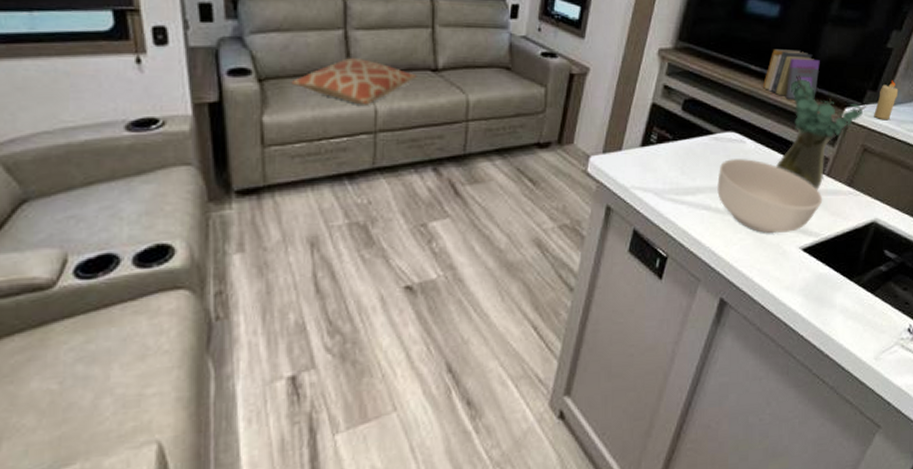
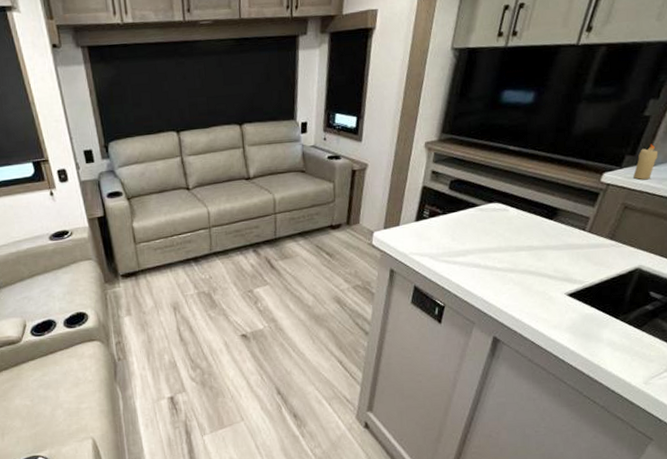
pillow: present [291,57,417,105] -> none [149,175,236,210]
bowl: present [717,159,823,233] -> none [485,224,586,283]
books: present [763,49,820,99] -> none [522,128,576,171]
vase: present [775,74,866,190] -> none [537,149,625,245]

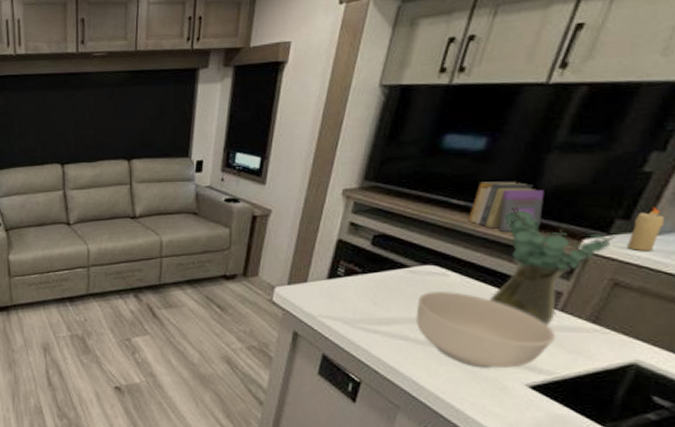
bowl: none [485,224,586,283] -> present [416,292,556,368]
books: none [522,128,576,171] -> present [469,181,544,232]
vase: none [537,149,625,245] -> present [488,206,615,326]

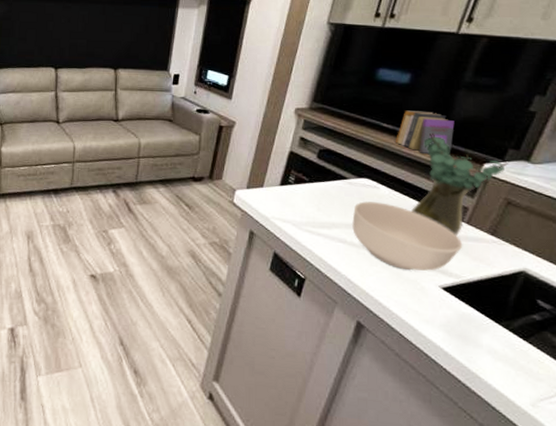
candle: present [627,206,665,252] -> none [517,140,546,178]

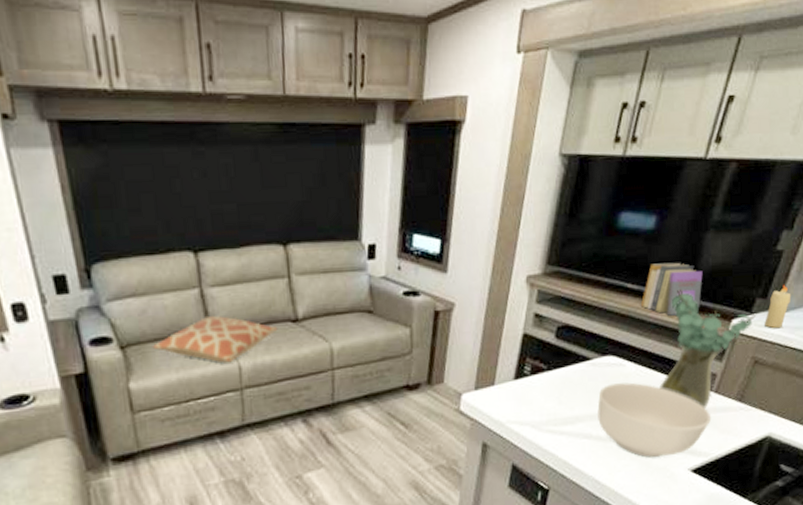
pillow: none [20,110,104,143] -> present [153,315,278,364]
candle: none [517,140,546,178] -> present [765,284,791,329]

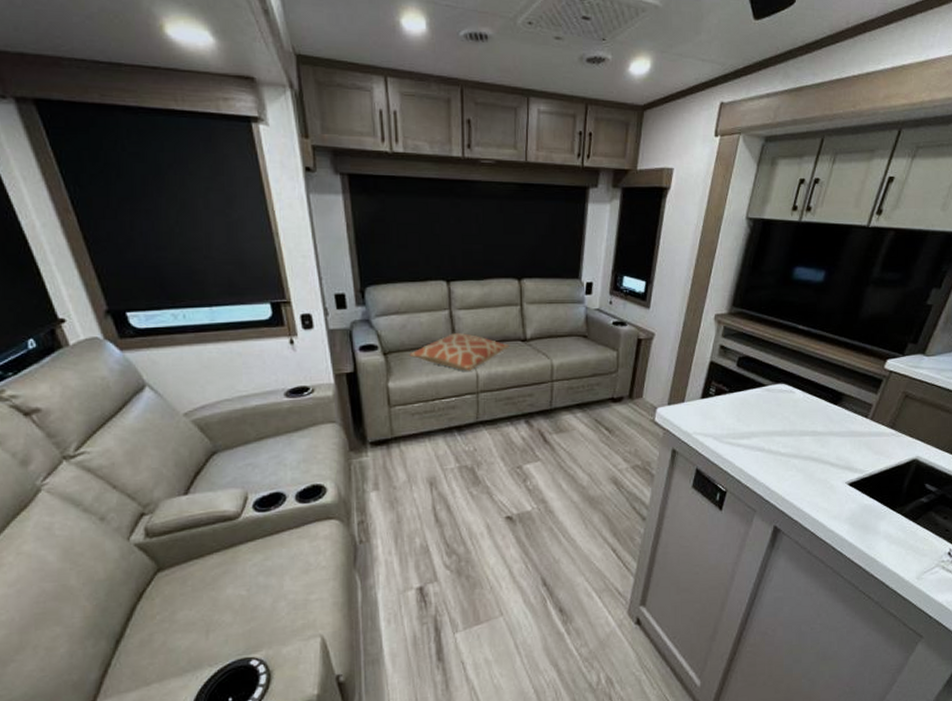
bowl: present [597,382,712,458] -> none [770,407,867,470]
books: present [641,262,703,316] -> none [810,310,863,354]
vase: present [658,288,756,409] -> none [822,332,907,432]
candle: present [765,284,791,329] -> none [915,333,938,370]

